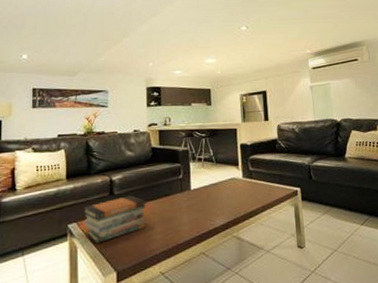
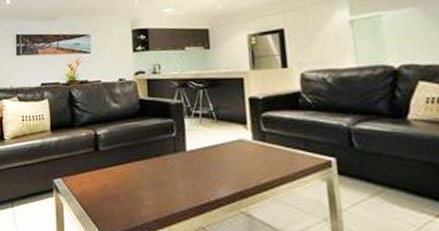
book stack: present [83,195,147,244] -> none [68,153,136,203]

